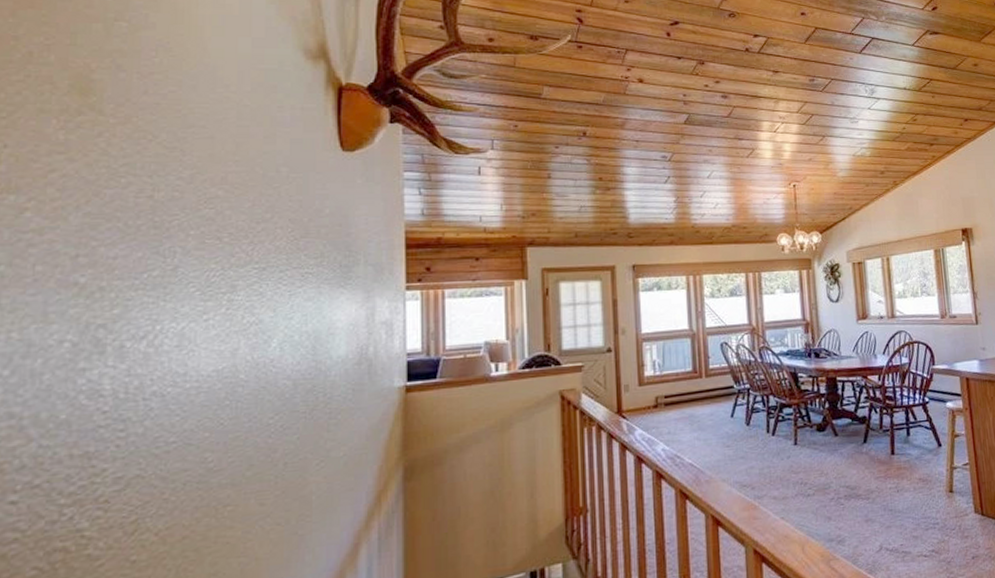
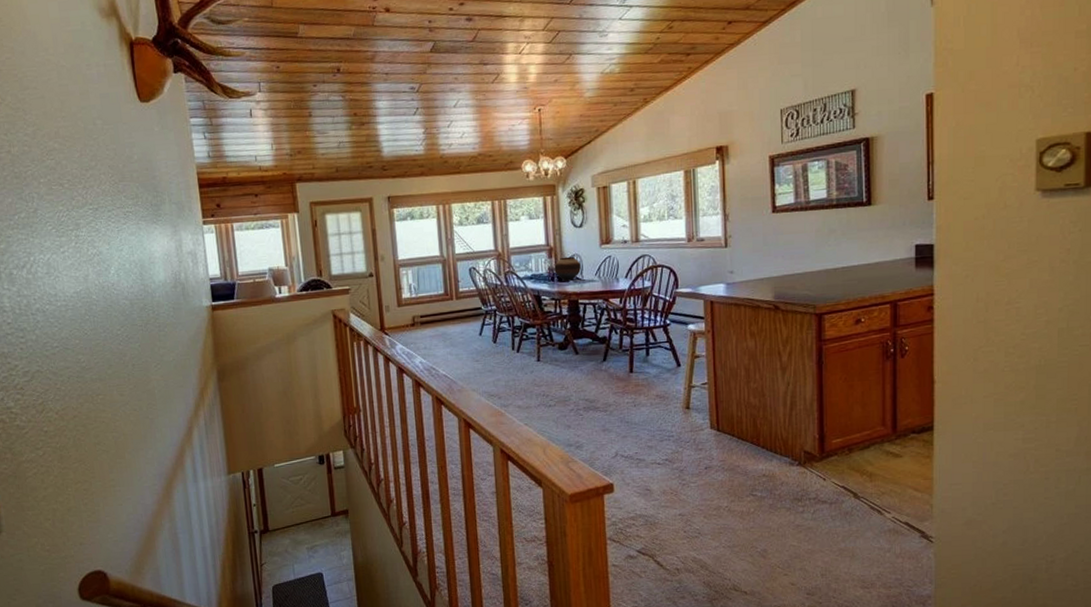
vase: none [811,331,839,357] -> present [554,256,582,281]

